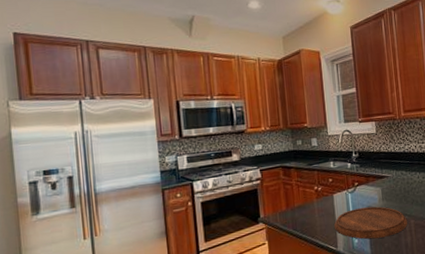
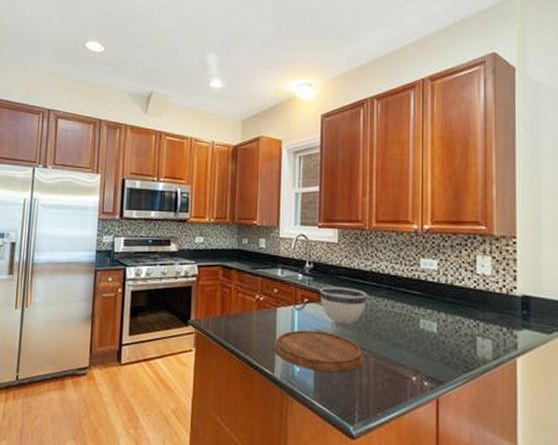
bowl: none [366,168,404,198] -> present [320,286,367,324]

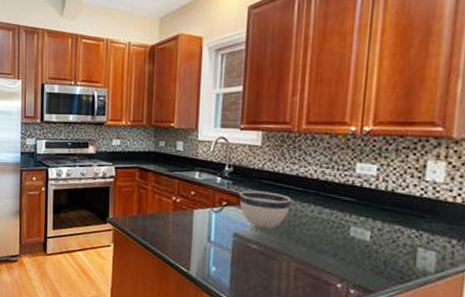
cutting board: present [274,330,365,372] -> none [189,232,286,275]

